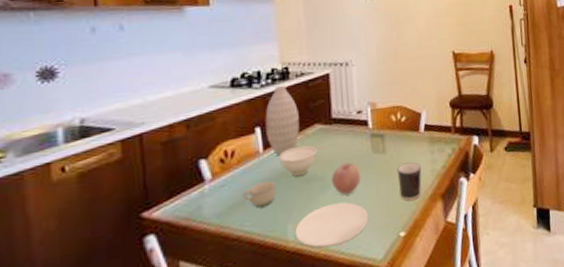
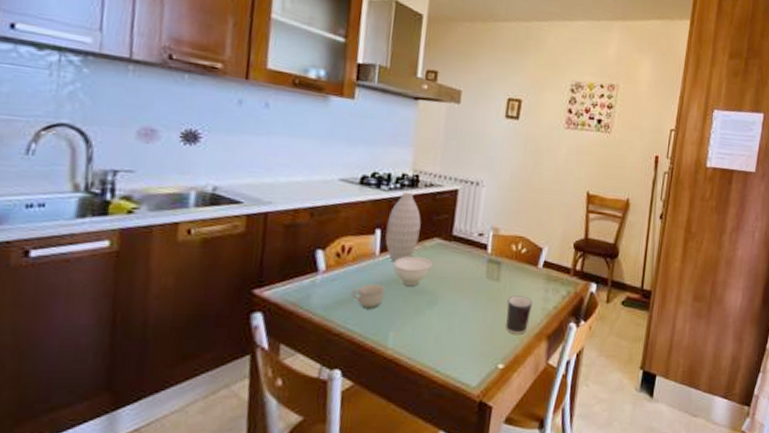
plate: present [295,202,369,248] -> none [395,320,471,362]
fruit: present [331,162,362,195] -> none [440,283,471,314]

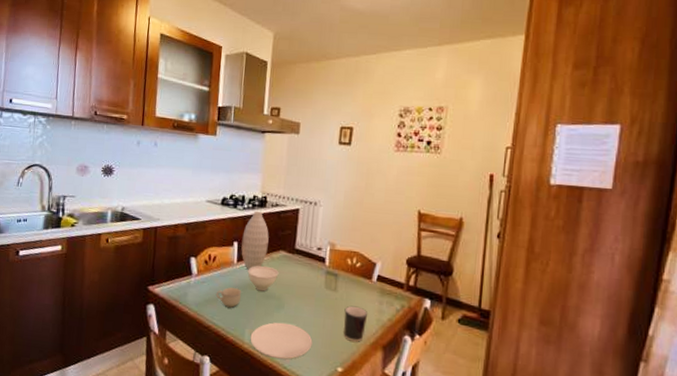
plate: none [395,320,471,362] -> present [250,322,313,360]

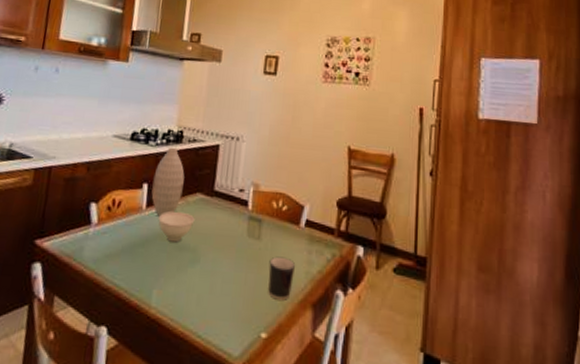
cup: present [215,287,242,308] -> none [118,238,151,263]
plate: present [250,322,313,360] -> none [158,279,233,326]

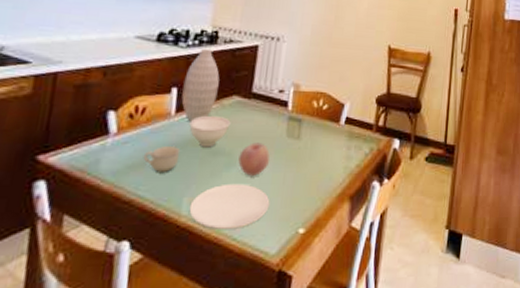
cup: none [118,238,151,263] -> present [143,146,181,172]
plate: none [158,279,233,326] -> present [189,183,270,229]
fruit: none [202,240,232,274] -> present [238,142,271,176]
mug: present [268,256,296,300] -> none [307,154,335,195]

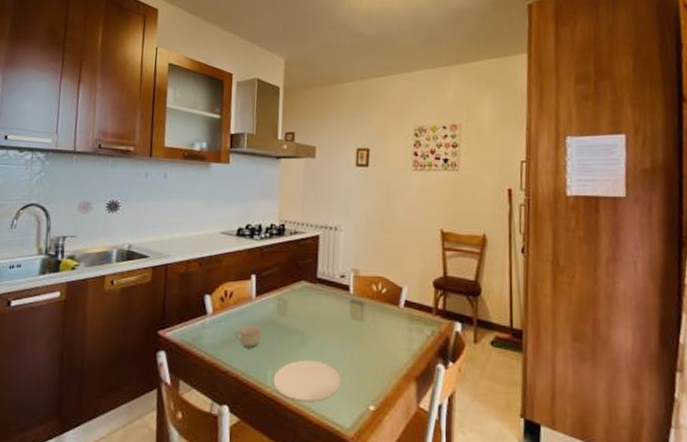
vase: present [181,48,220,122] -> none [259,240,289,305]
bowl: present [189,115,231,147] -> none [267,298,301,327]
fruit: present [238,142,271,176] -> none [310,323,338,354]

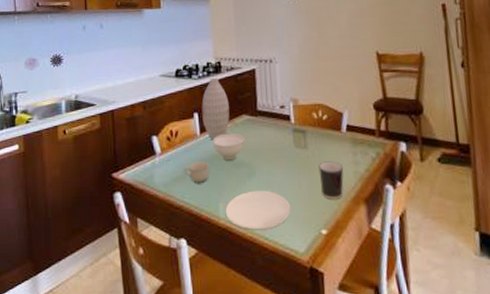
vase: none [259,240,289,305] -> present [201,77,230,140]
bowl: none [267,298,301,327] -> present [212,133,245,161]
mug: none [372,335,398,375] -> present [318,161,344,199]

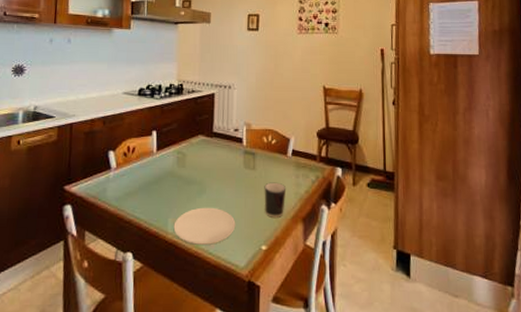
cup: present [183,161,210,183] -> none [136,178,163,198]
vase: present [201,77,230,140] -> none [160,98,187,158]
bowl: present [212,133,245,161] -> none [168,152,199,178]

